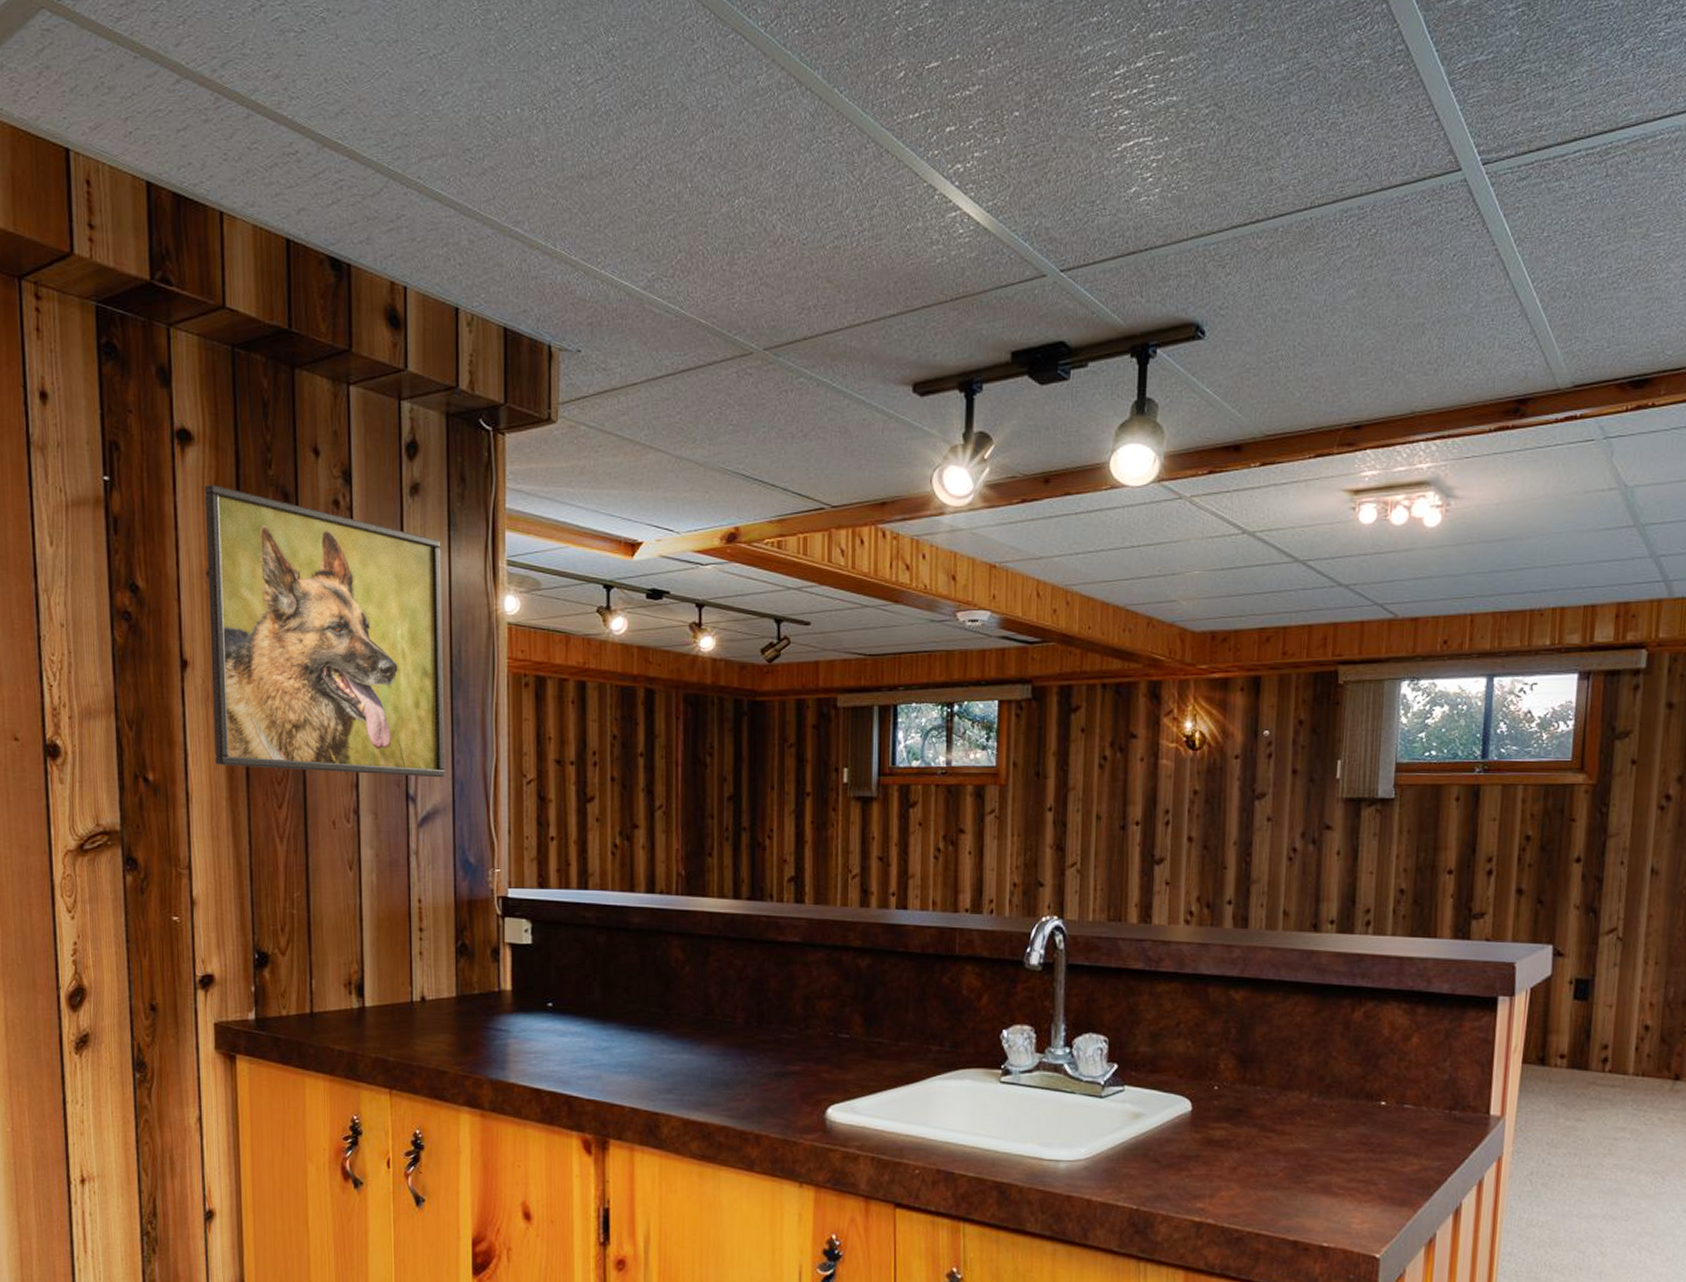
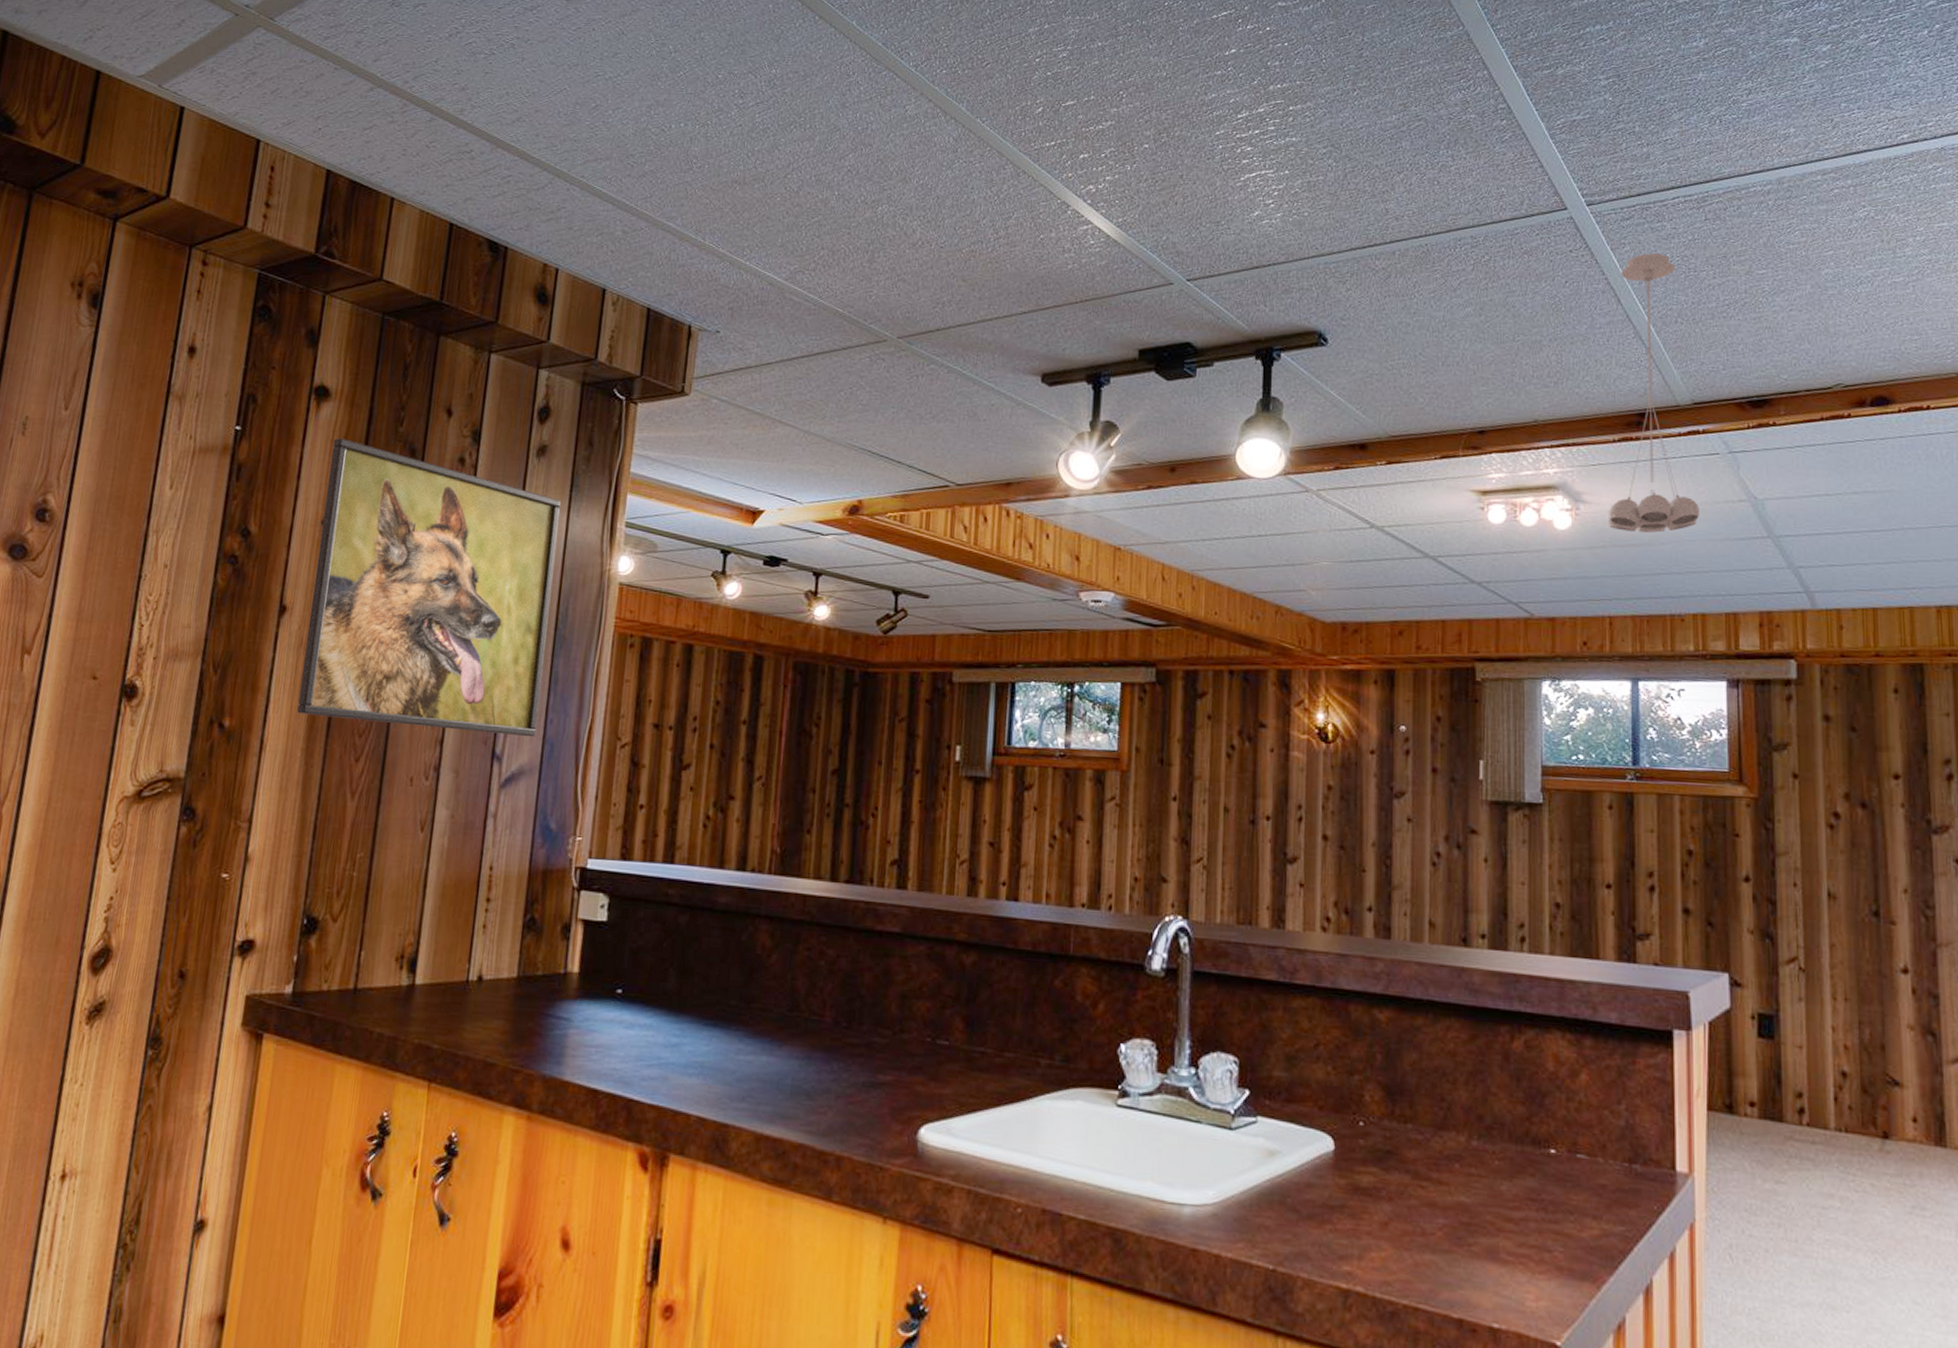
pendant light: none [1477,218,1569,527] -> present [1607,253,1699,533]

